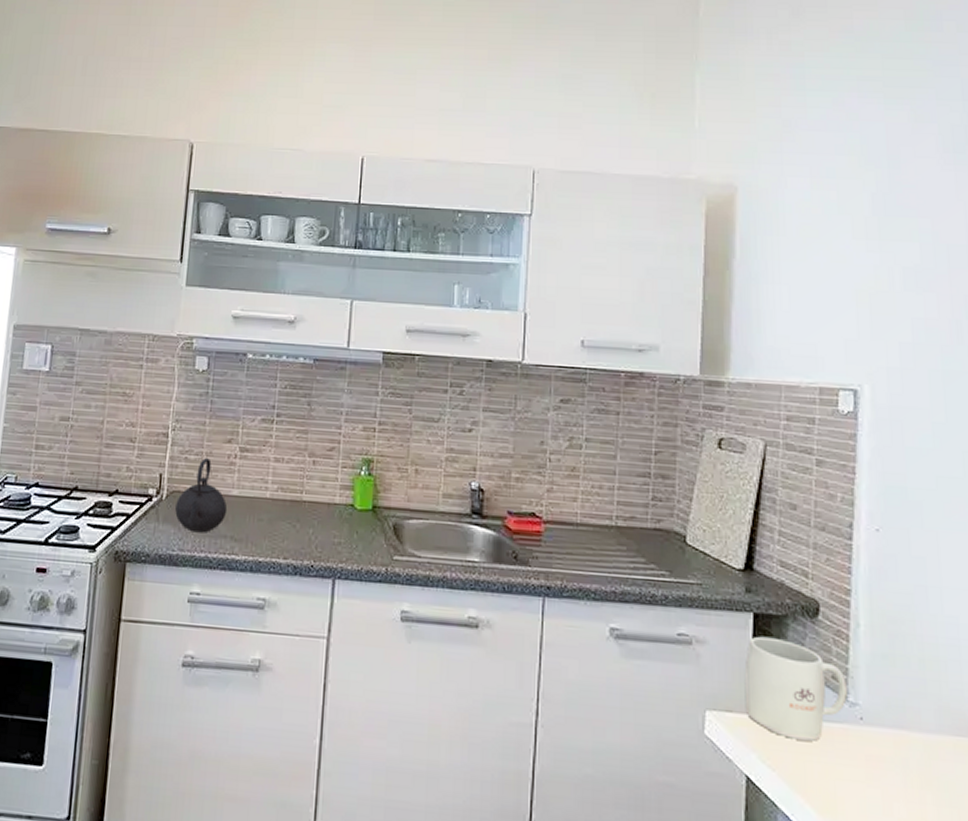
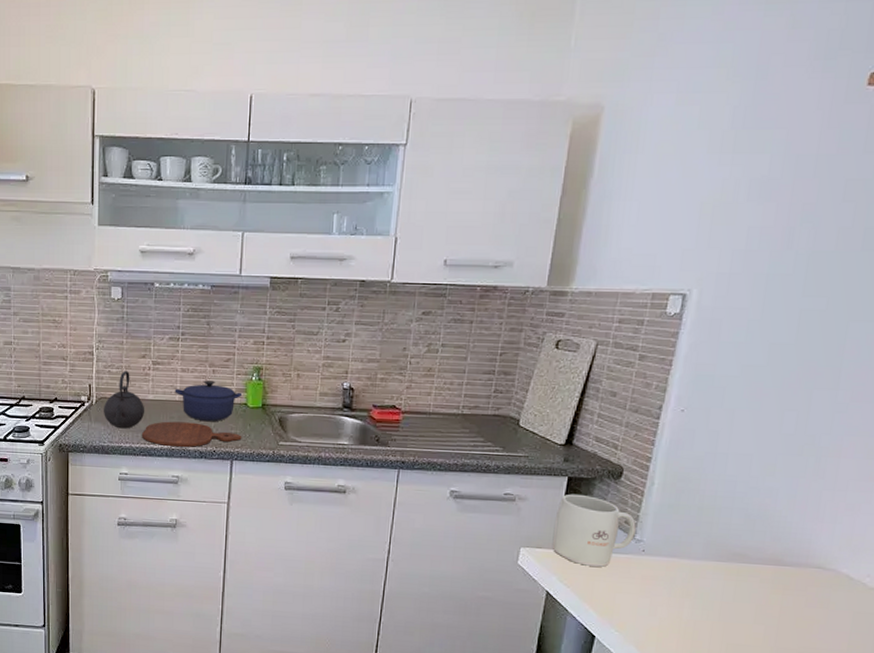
cutting board: none [220,524,347,560] -> present [141,421,242,447]
cooking pot: none [265,473,349,527] -> present [174,380,243,422]

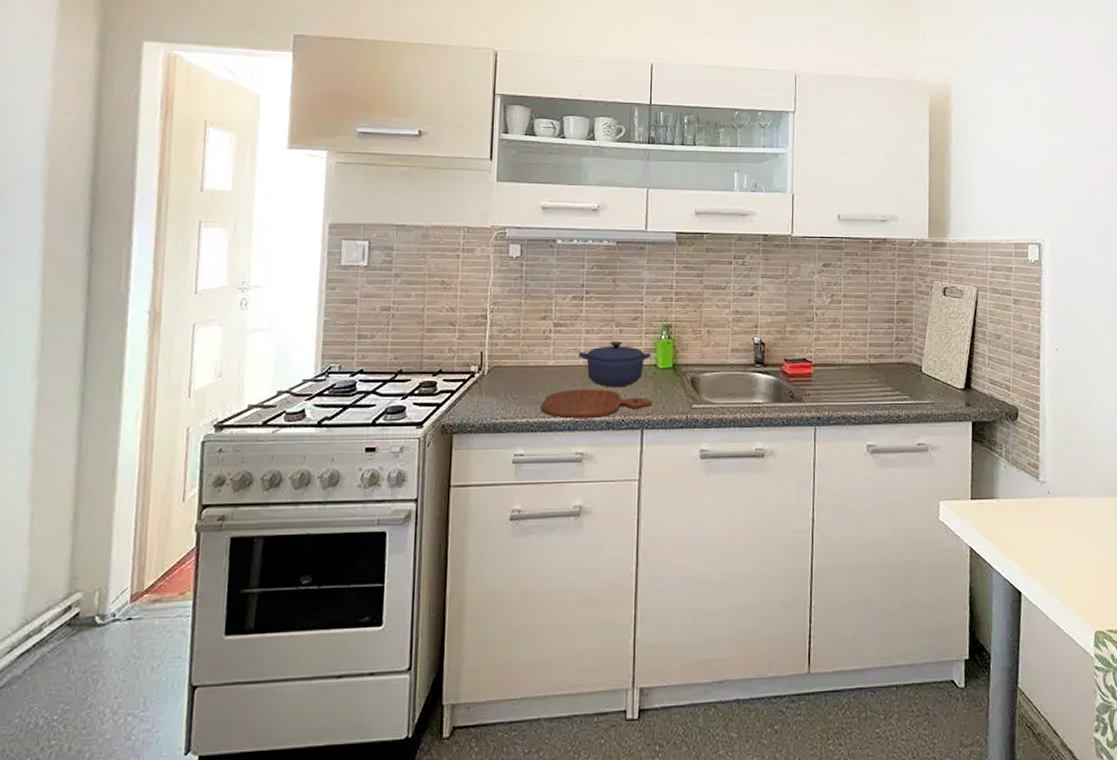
kettle: present [104,371,145,429] -> none [497,335,545,401]
mug: present [552,494,636,567] -> none [966,438,1039,514]

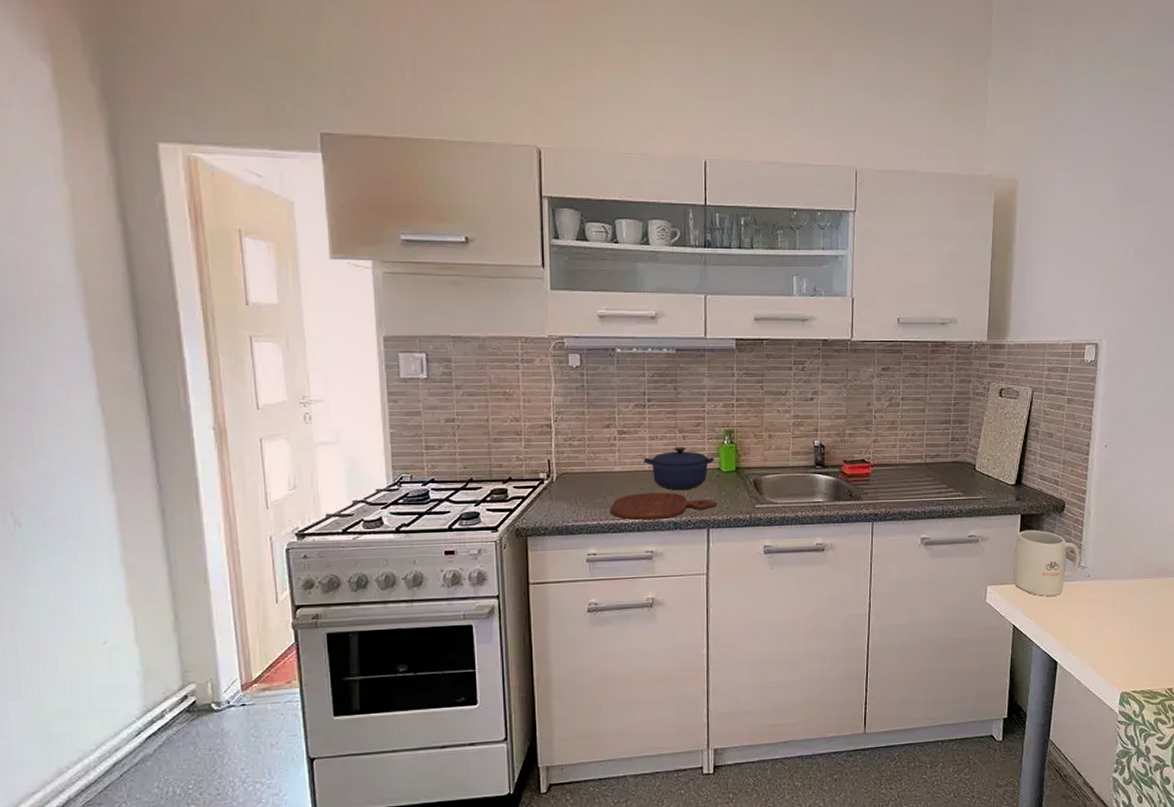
mug: none [966,438,1039,514] -> present [1013,529,1080,596]

